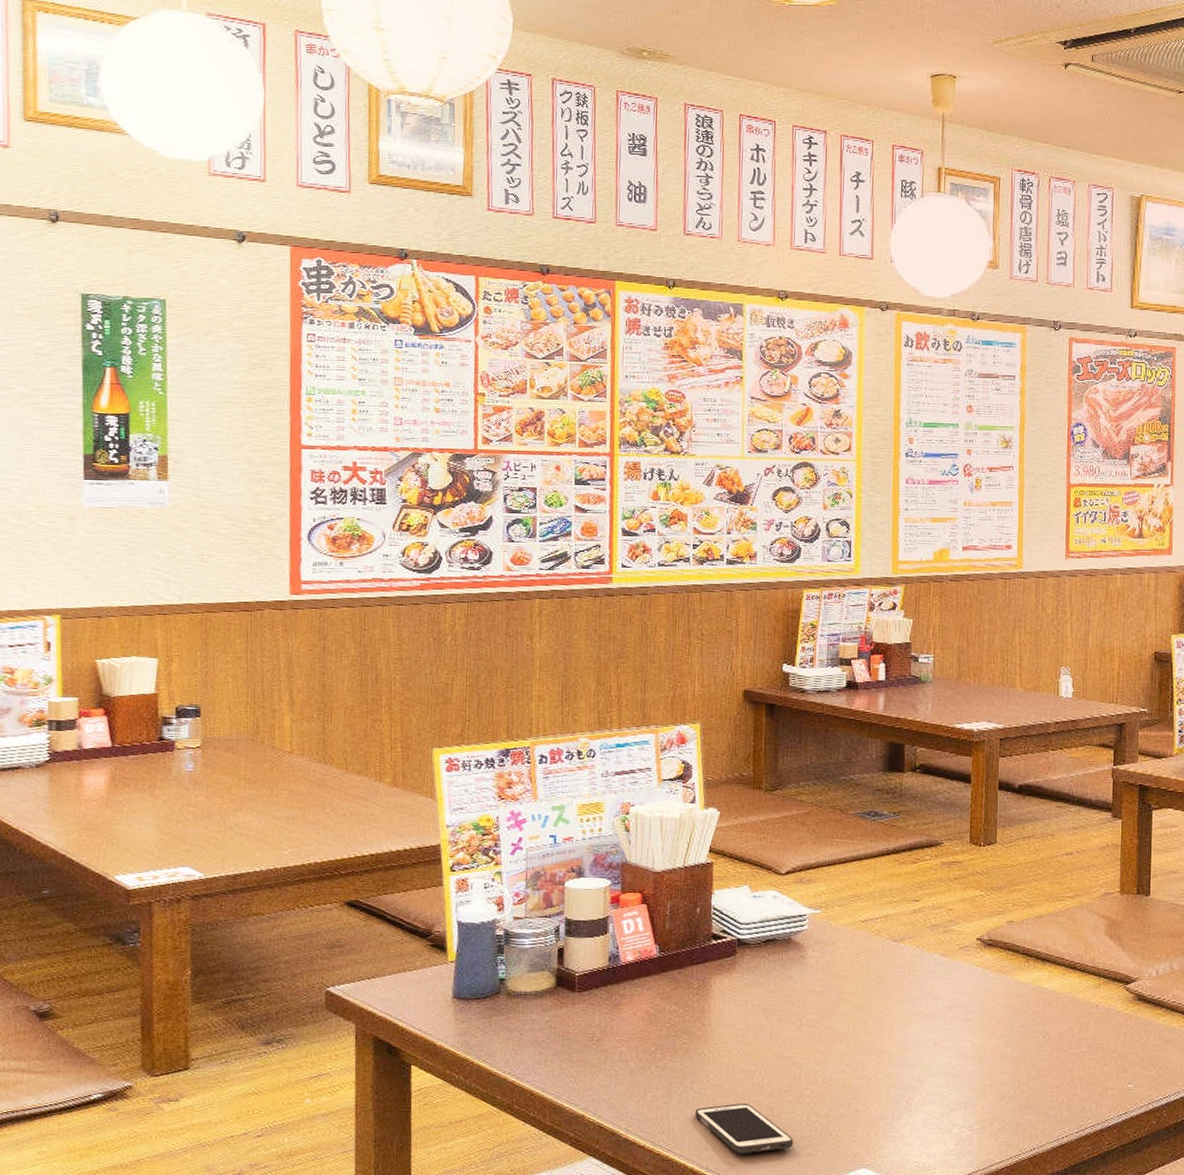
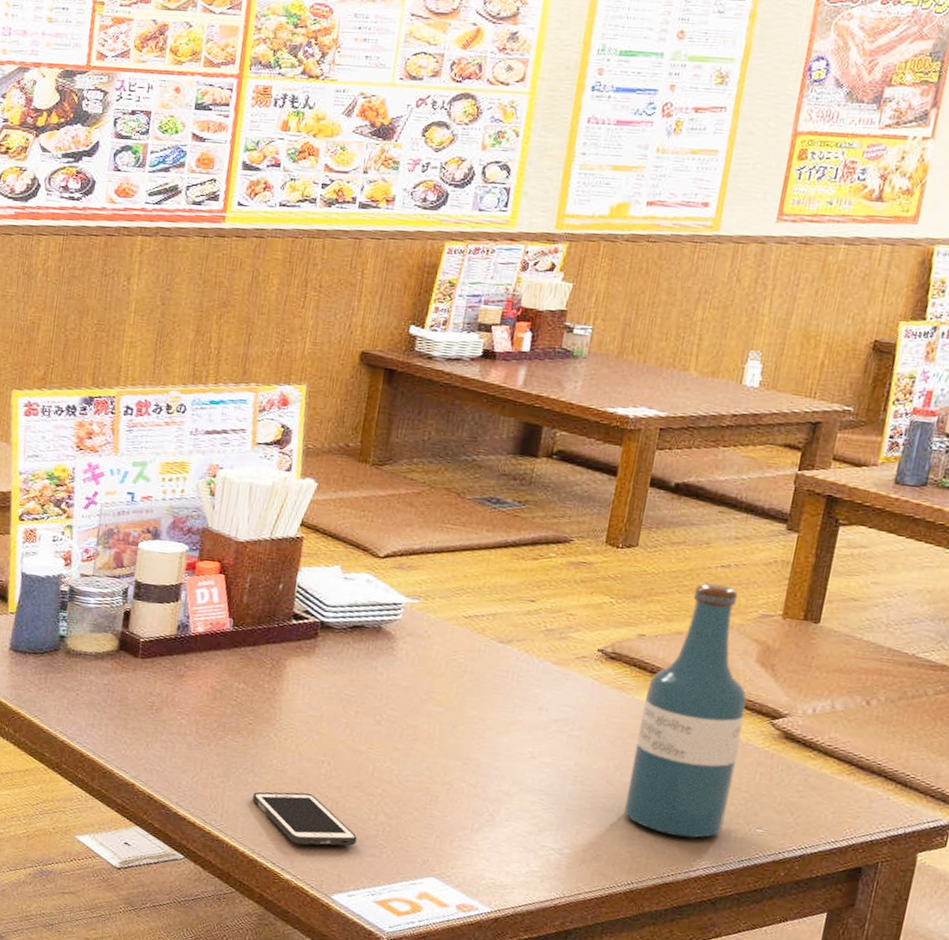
beer bottle: none [1018,870,1103,1100] -> present [623,583,747,839]

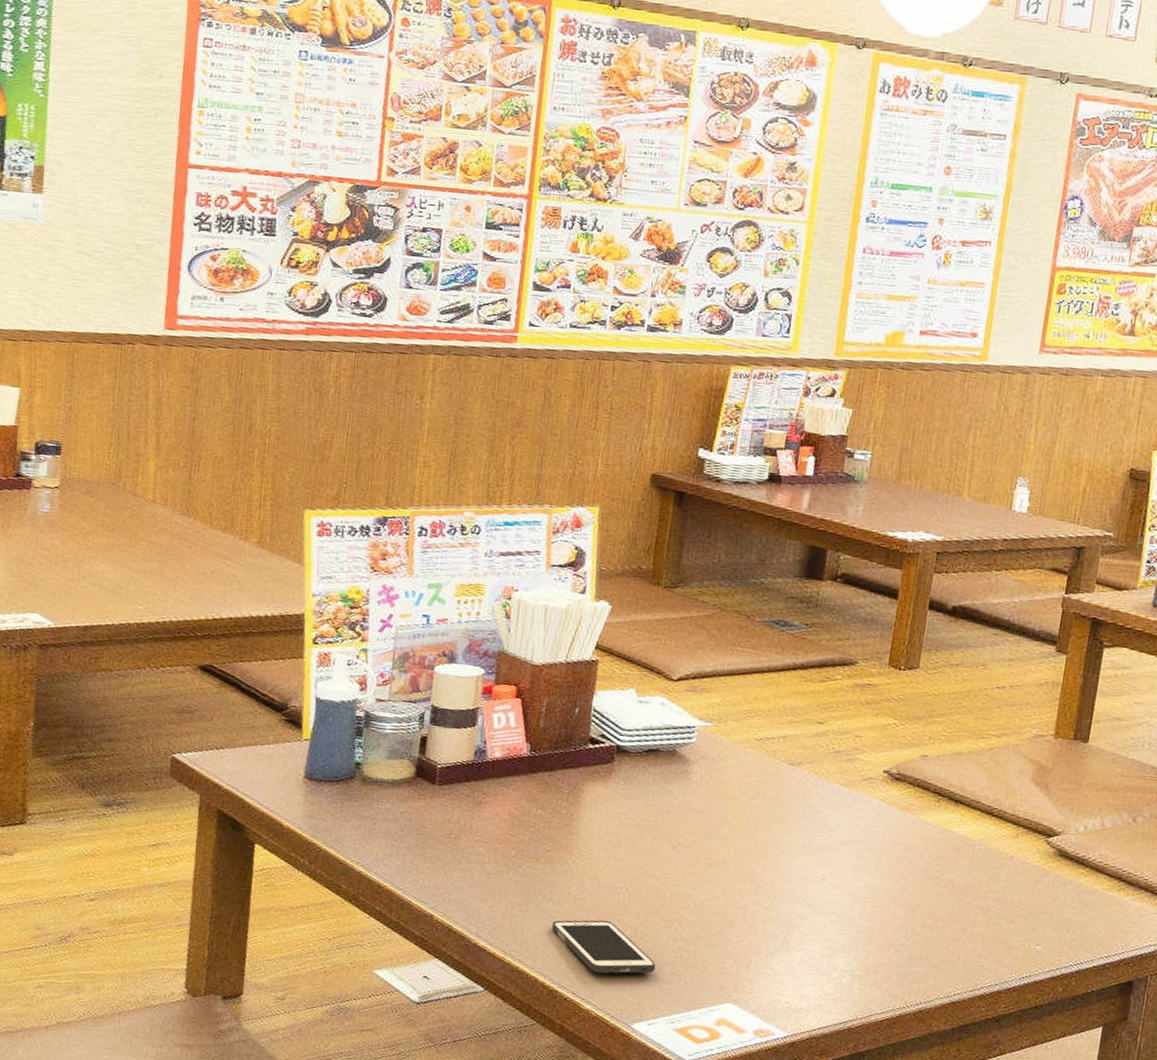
beer bottle: present [623,583,747,839] -> none [911,704,1024,957]

